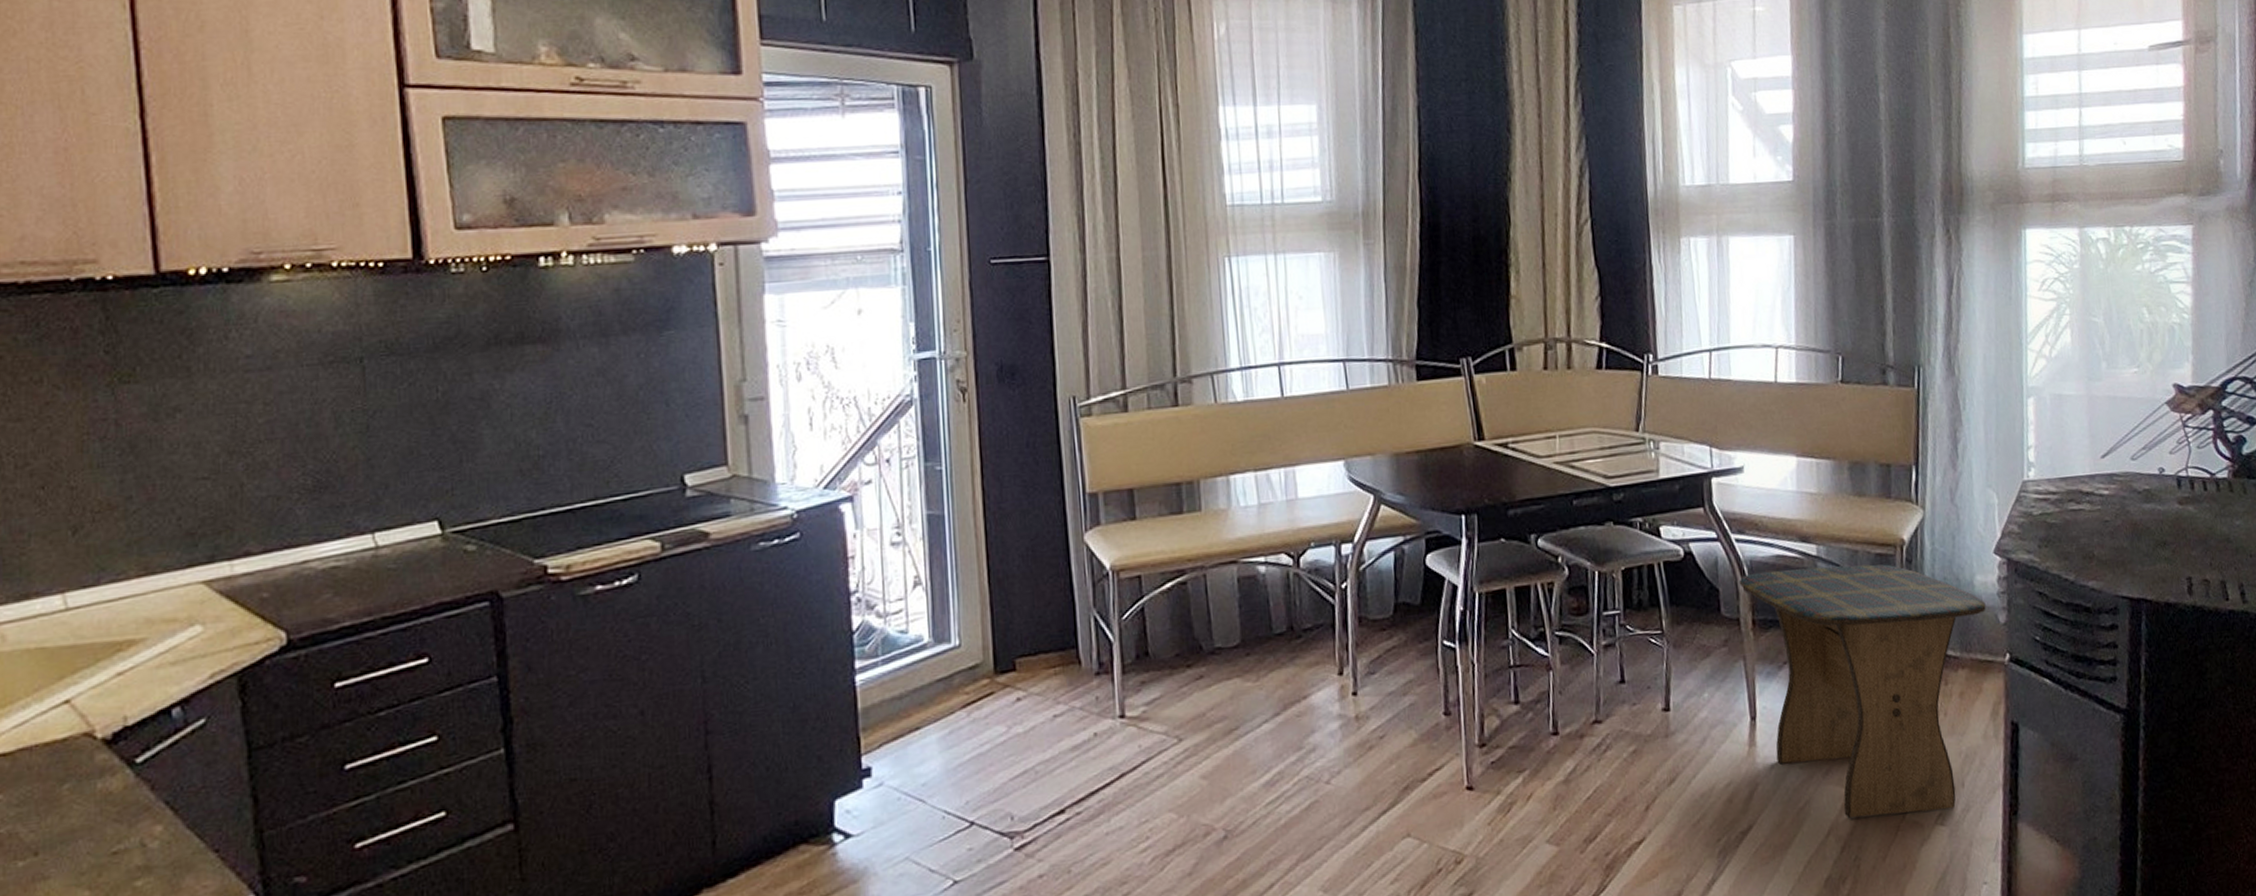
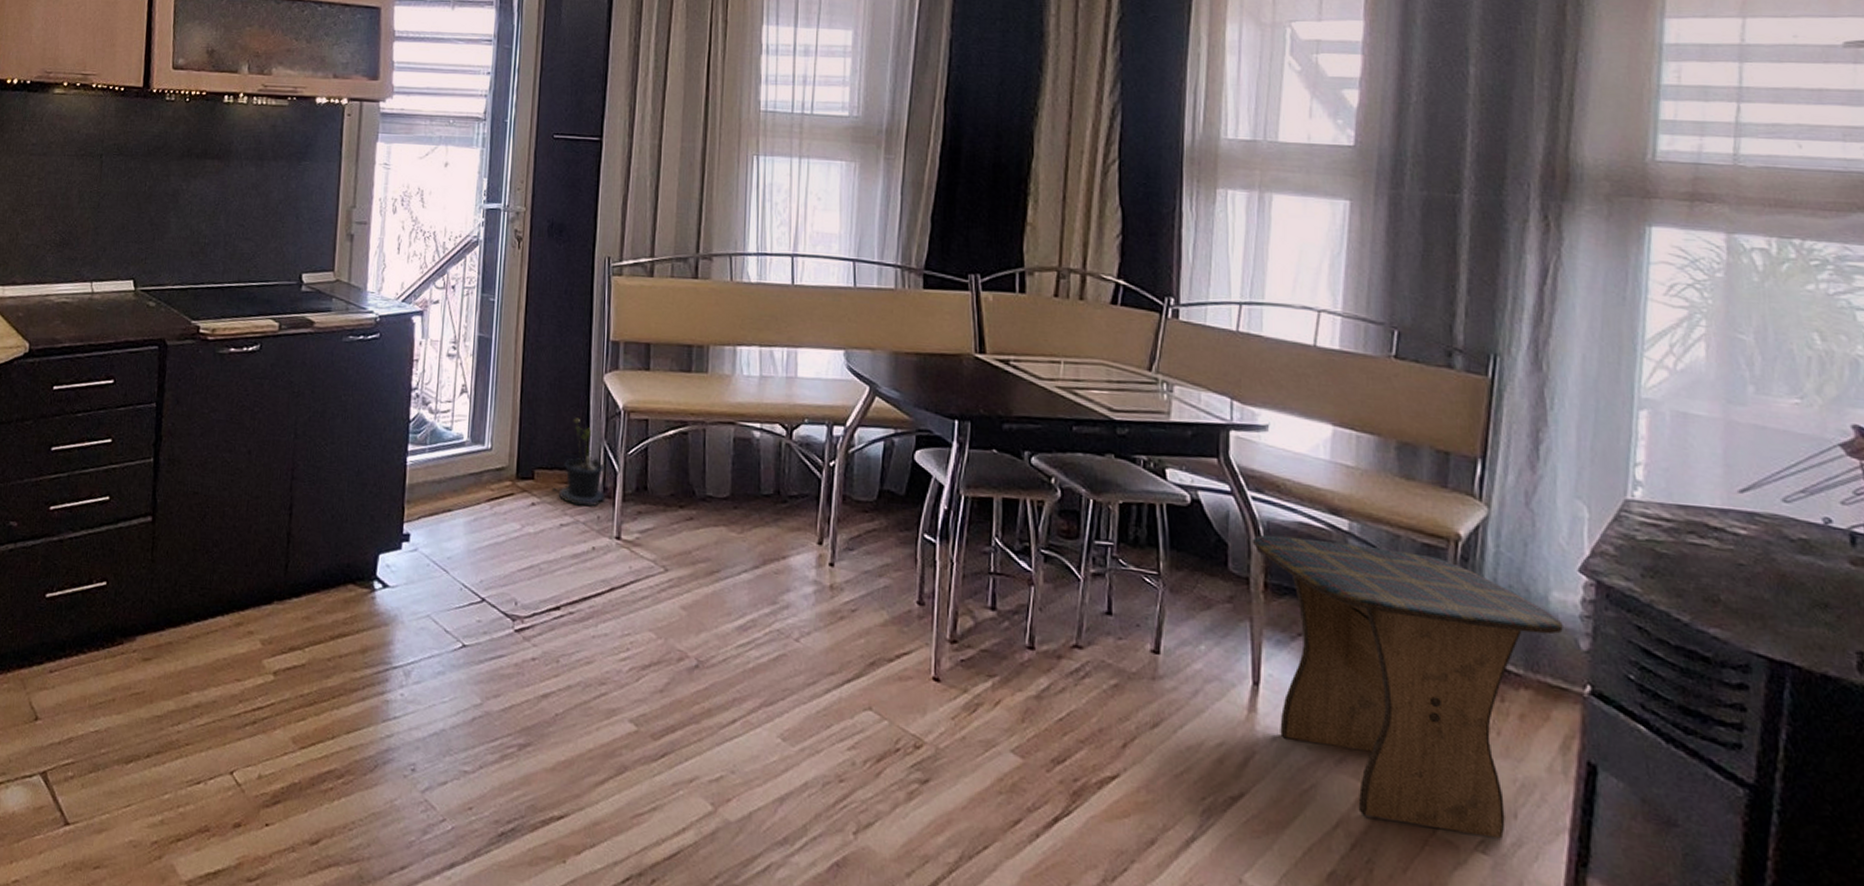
potted plant: none [1040,589,1103,690] -> present [553,418,606,506]

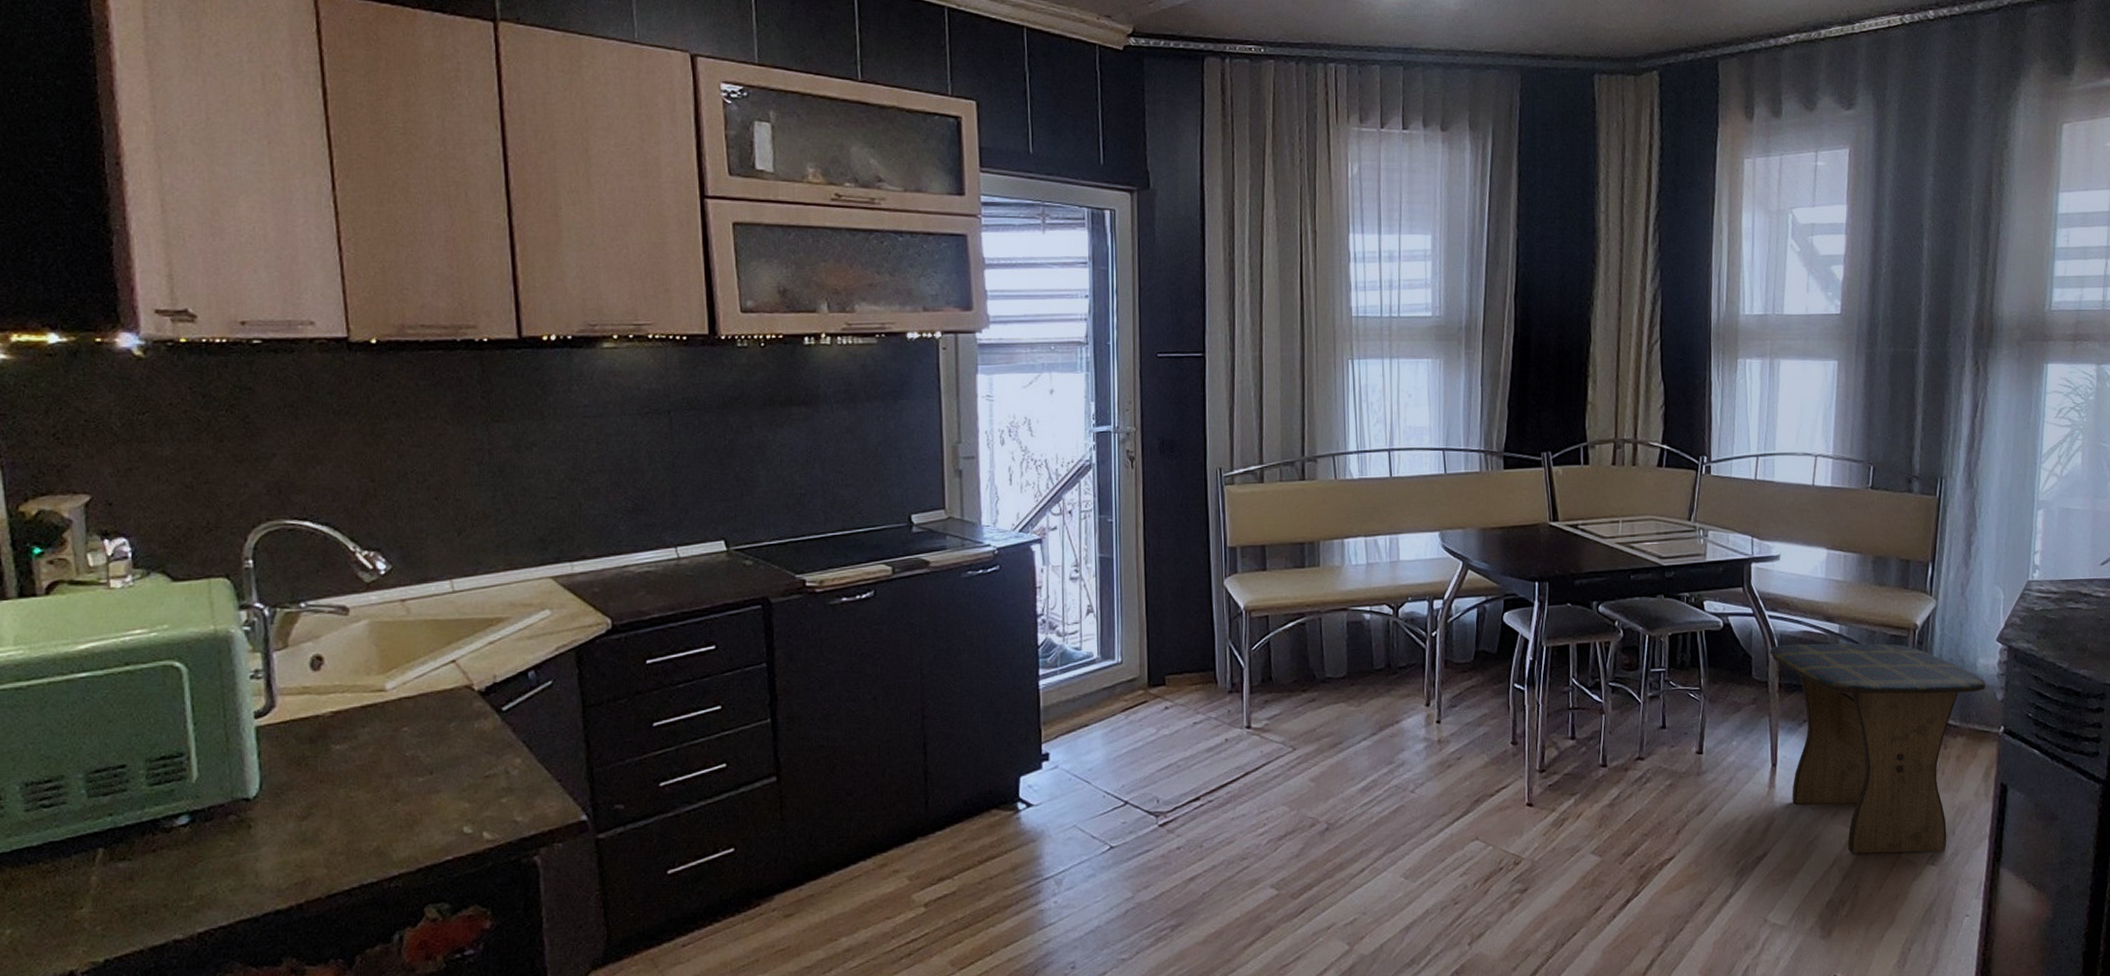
potted plant: present [553,418,606,506] -> none [1184,622,1234,703]

